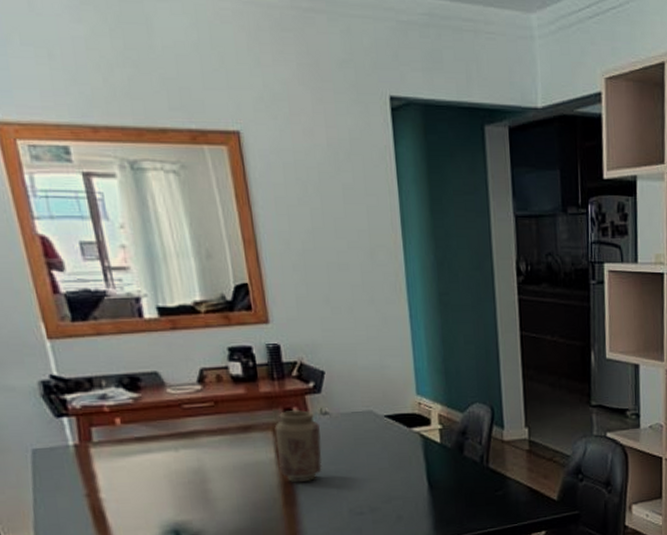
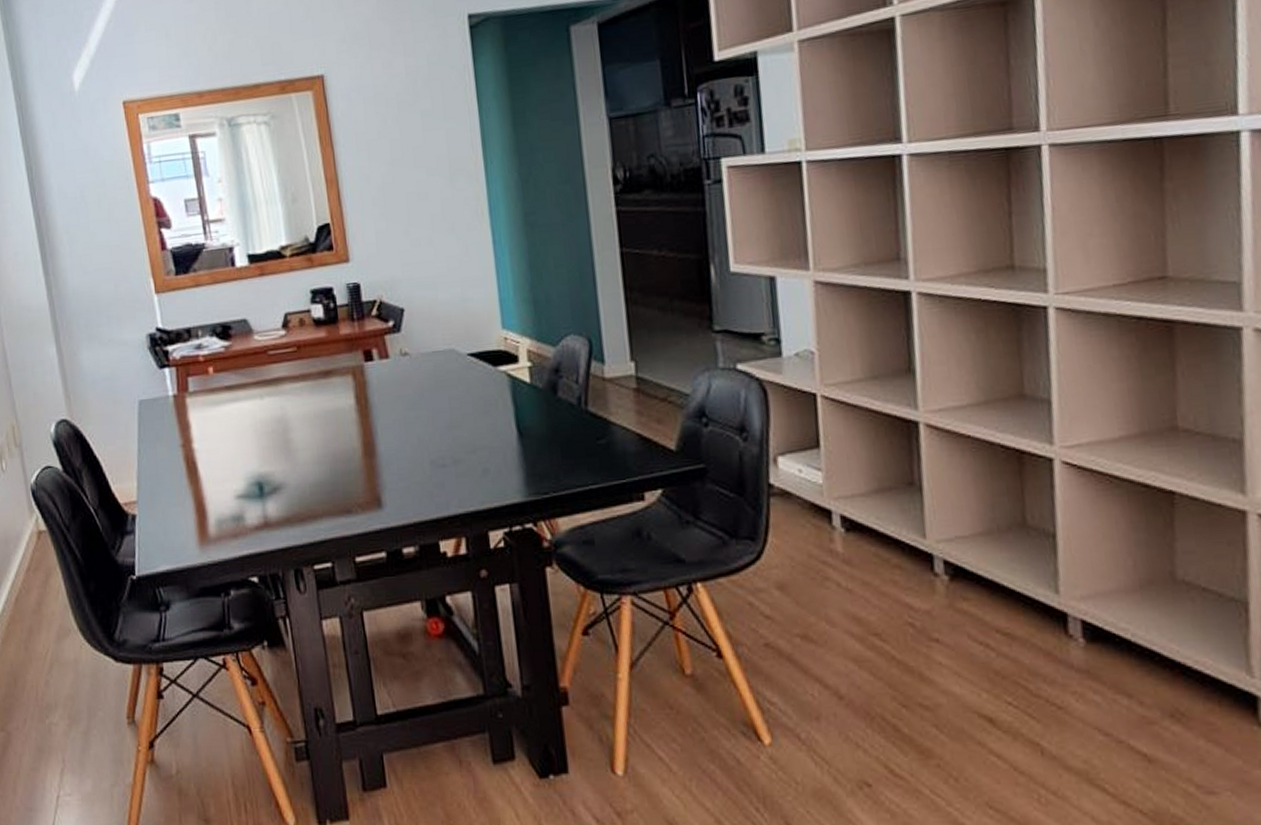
vase: present [274,410,322,483] -> none [354,352,402,432]

